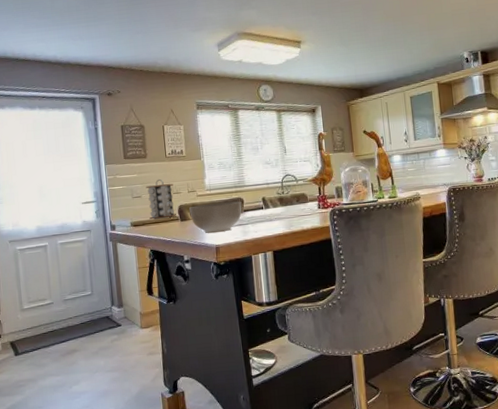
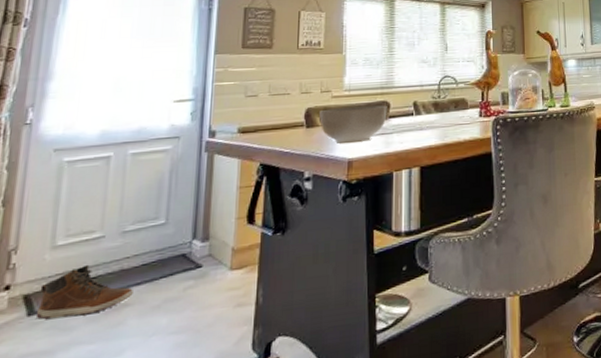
boot: none [19,322,78,359] -> present [35,264,133,320]
spice rack: present [145,179,176,220] -> none [264,75,303,126]

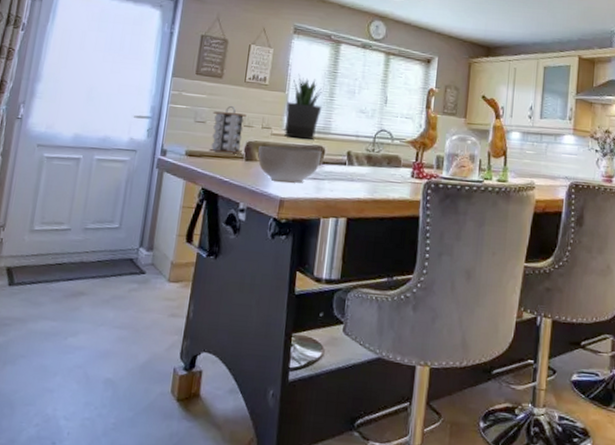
boot: present [35,264,133,320] -> none [14,251,89,296]
spice rack: none [264,75,303,126] -> present [209,106,247,154]
planter: none [345,33,382,97] -> present [284,74,322,139]

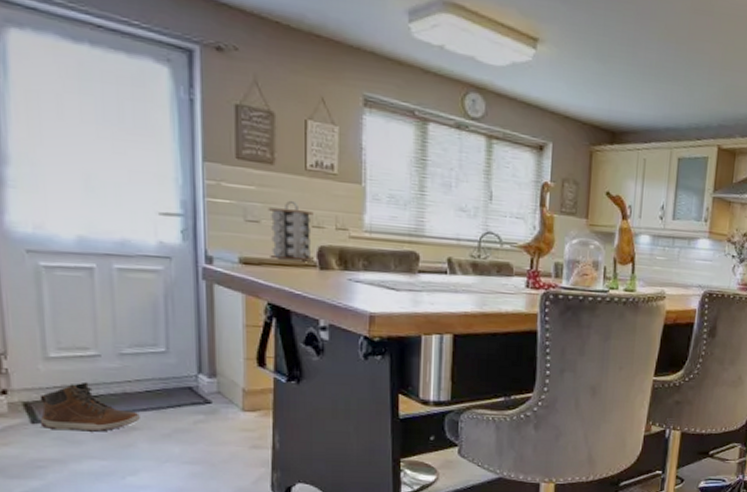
boot: none [14,251,89,296] -> present [39,381,140,432]
bowl: present [258,145,322,183] -> none [334,250,416,296]
planter: present [284,74,322,139] -> none [365,160,411,243]

